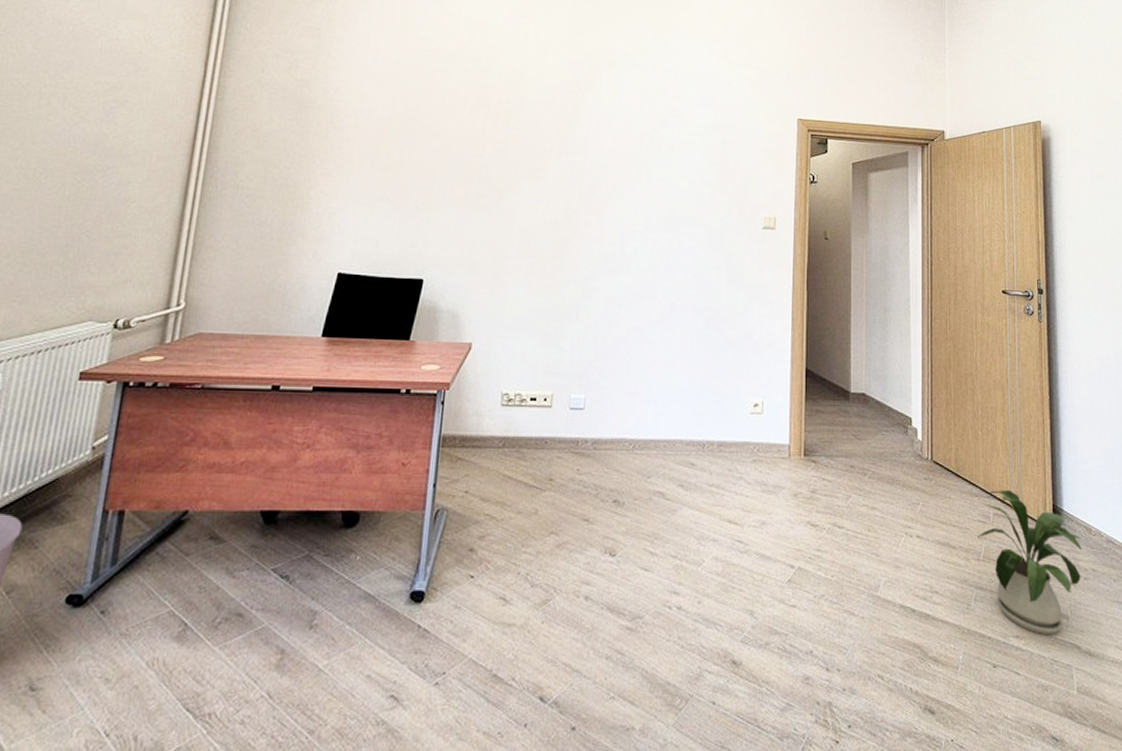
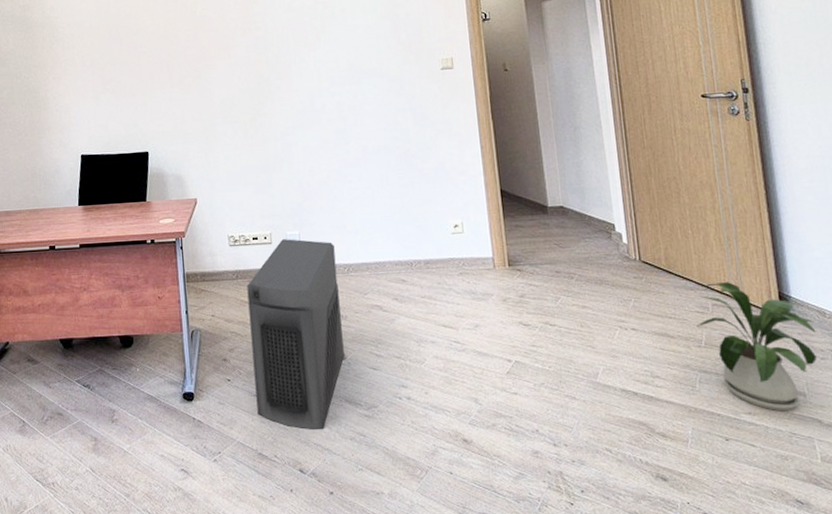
computer tower: none [500,403,623,644] -> present [247,239,345,430]

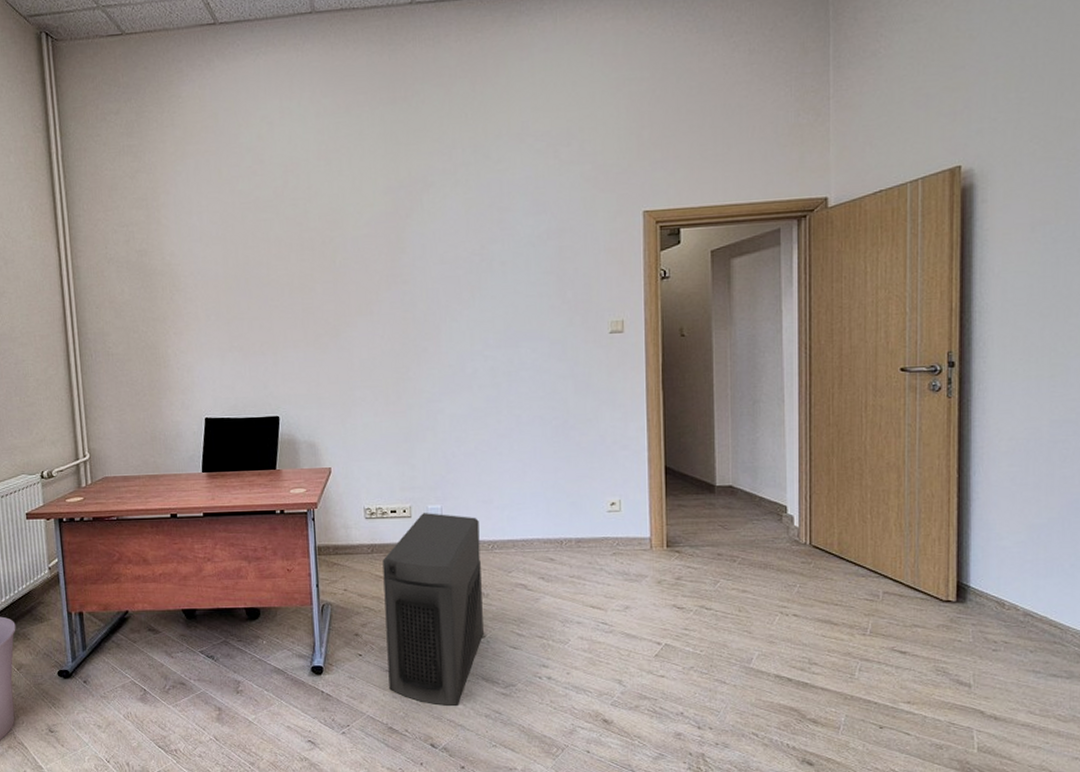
house plant: present [696,282,817,411] -> none [863,570,992,702]

